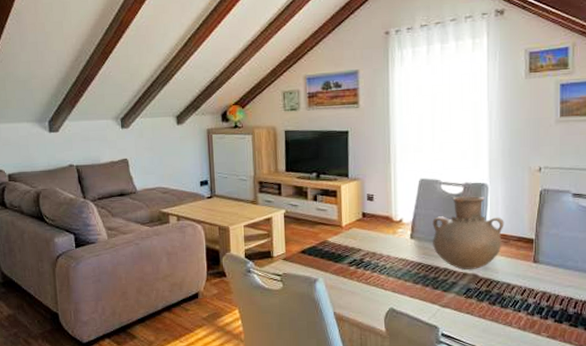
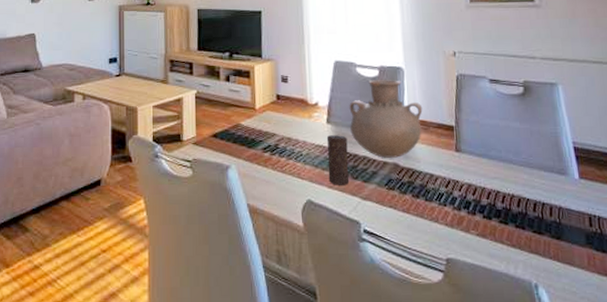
candle: none [410,249,430,295] -> present [327,135,350,185]

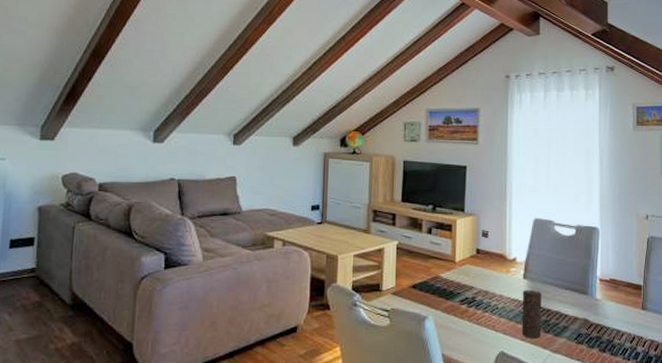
vase: present [349,80,423,158] -> none [545,239,614,314]

